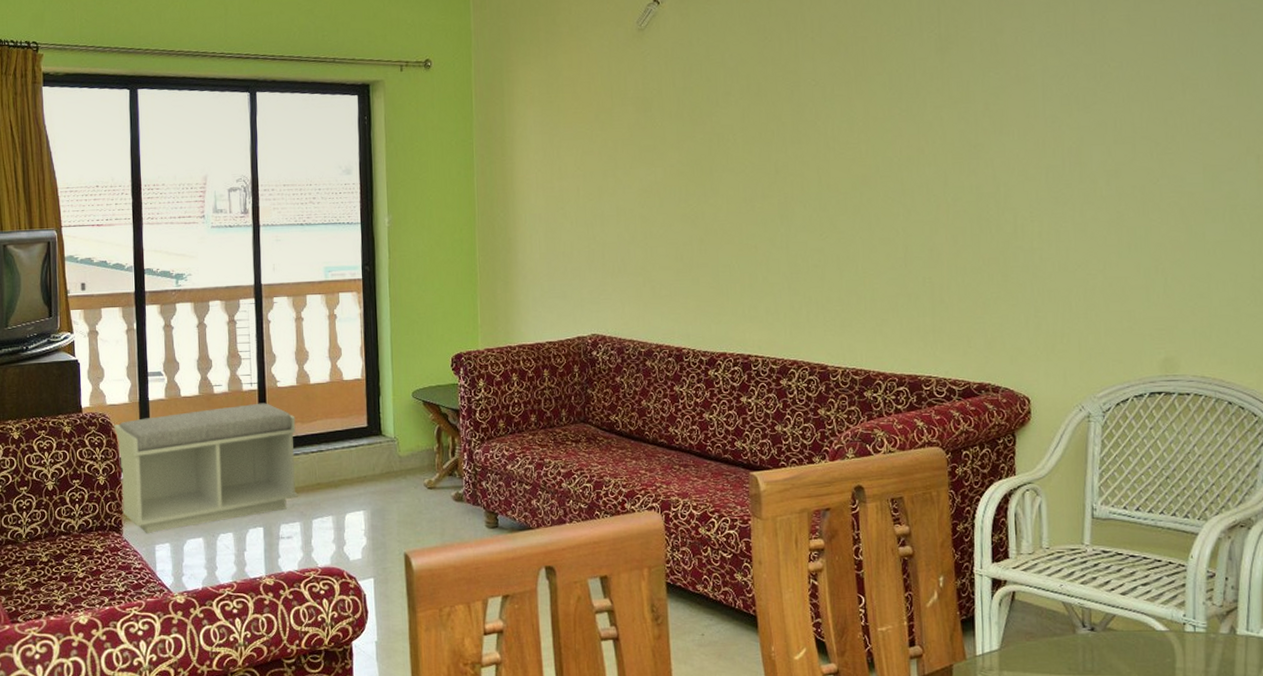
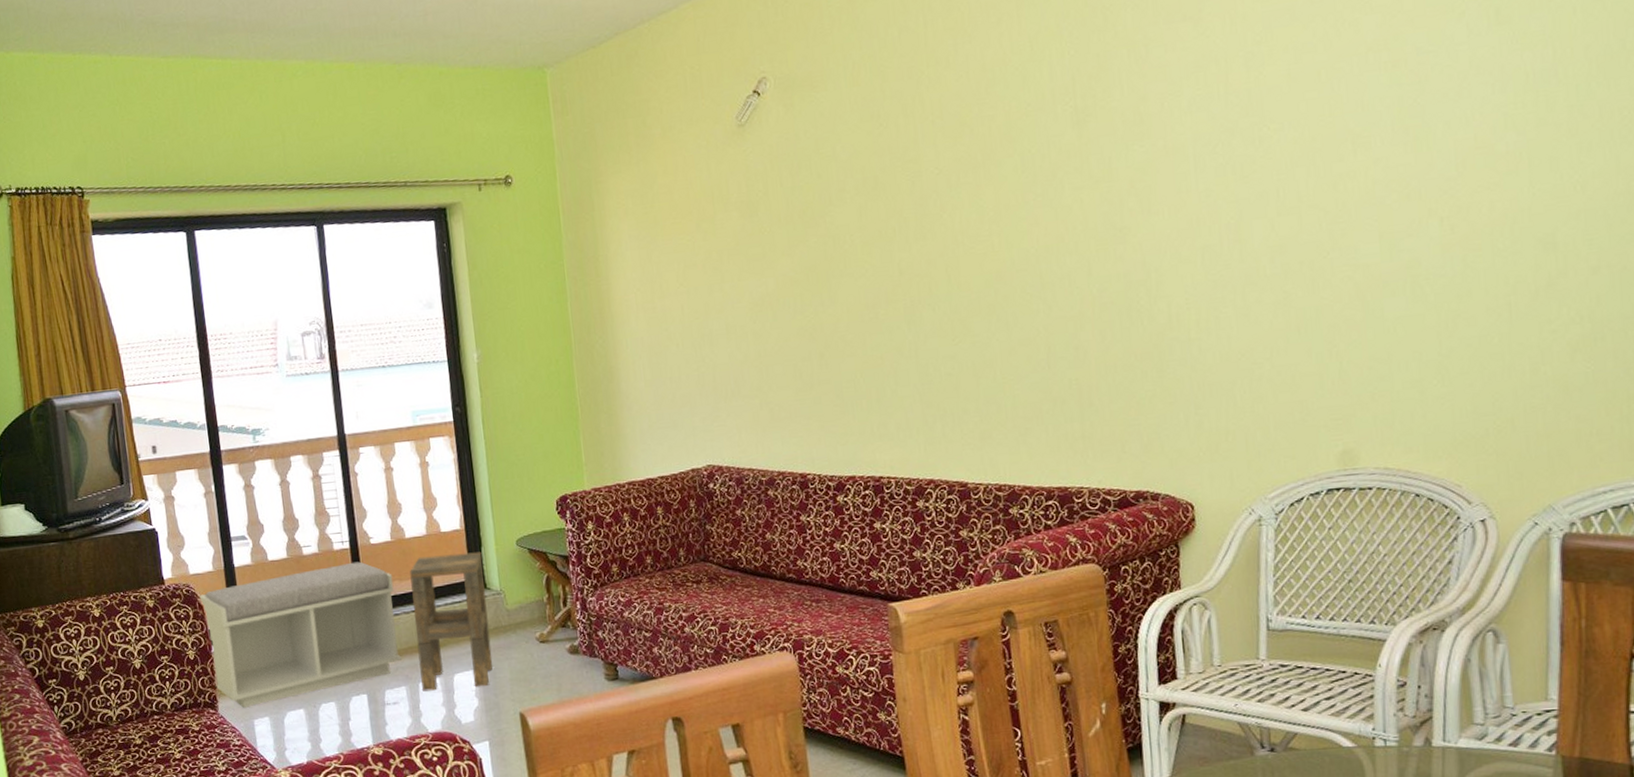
side table: none [312,400,383,528] -> present [410,551,493,692]

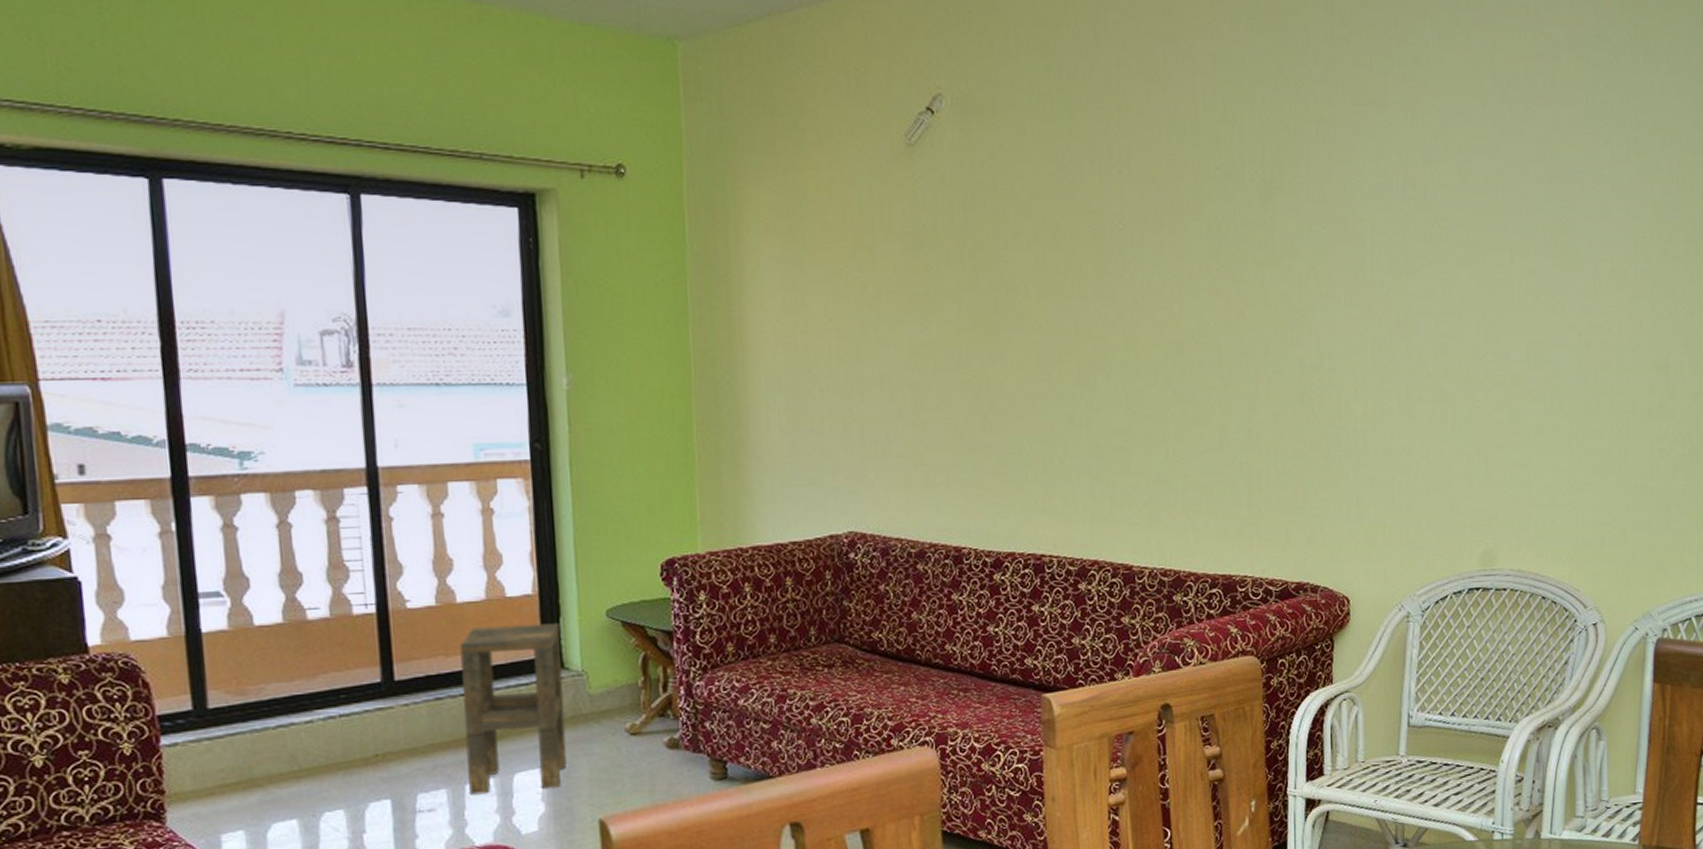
bench: present [199,561,401,709] -> none [144,630,442,820]

